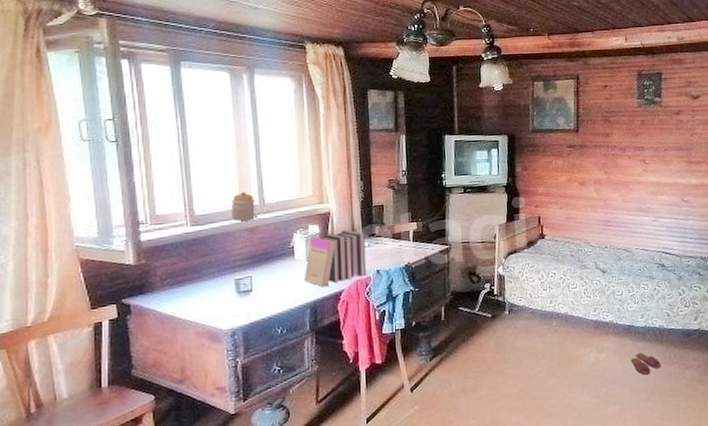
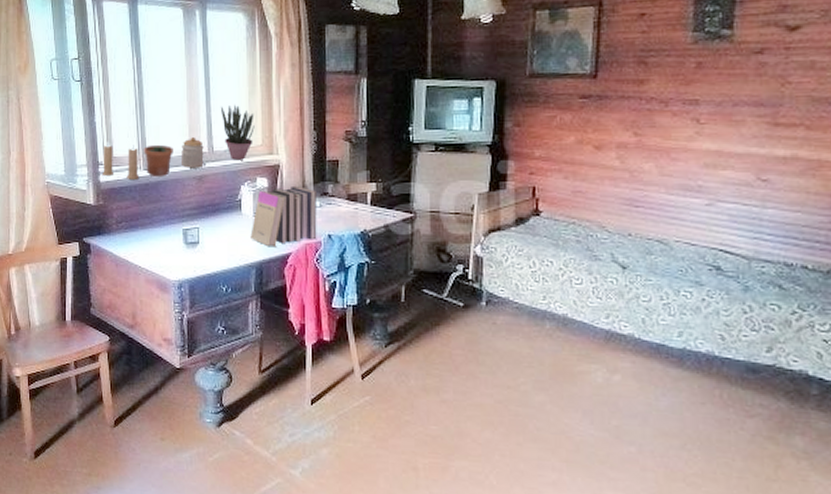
candle: none [142,200,185,237] -> present [101,141,138,181]
planter: none [190,200,223,232] -> present [144,144,173,178]
potted plant: none [270,160,305,212] -> present [220,104,255,162]
slippers: present [630,353,661,376] -> none [657,383,706,415]

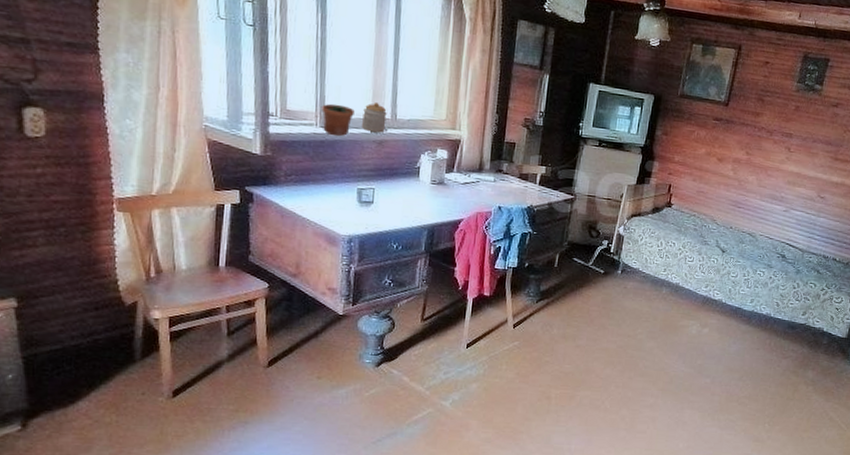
candle: present [101,141,138,181] -> none [271,93,316,136]
potted plant: present [220,104,255,162] -> none [407,77,441,132]
books: present [250,187,317,247] -> none [425,160,492,213]

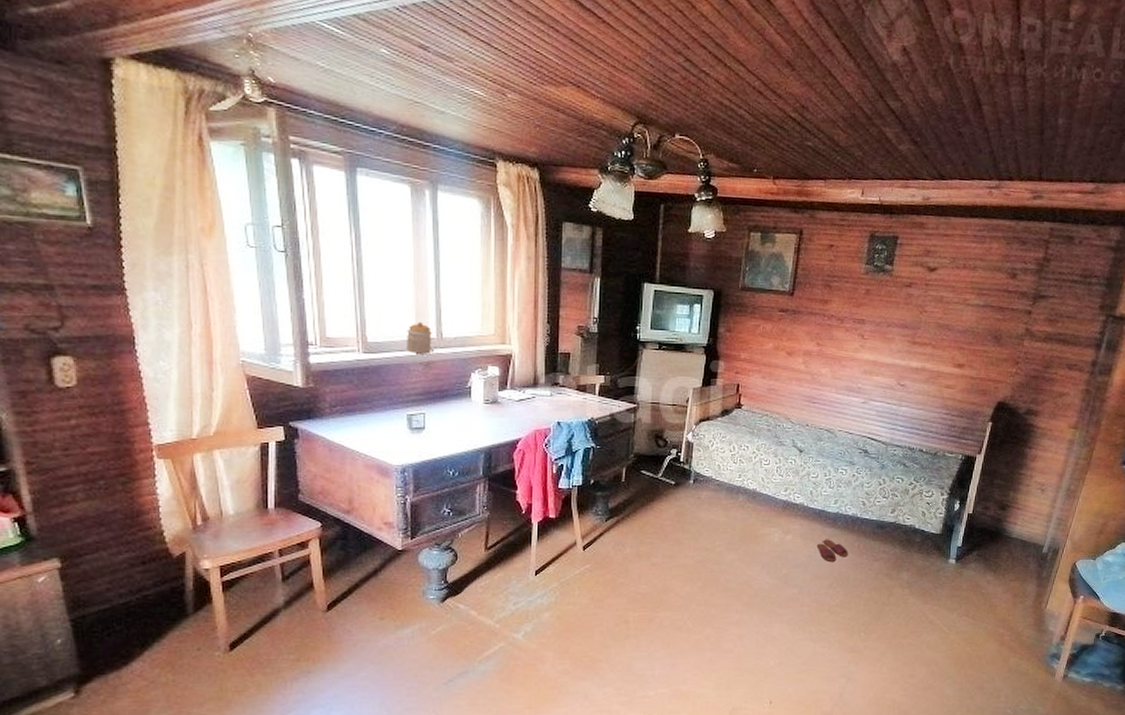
planter: present [321,103,354,137] -> none [363,327,398,362]
slippers: none [731,335,760,357] -> present [816,539,848,563]

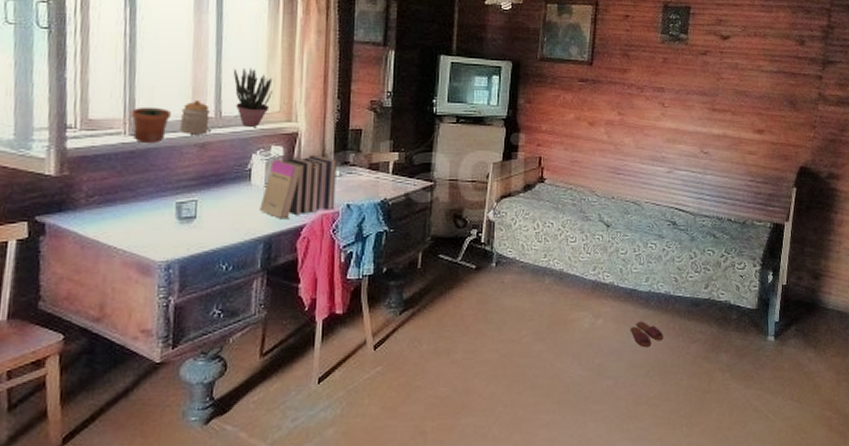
planter: none [363,327,398,362] -> present [131,106,171,144]
potted plant: none [451,292,487,350] -> present [233,67,273,128]
books: none [480,376,548,433] -> present [259,155,337,219]

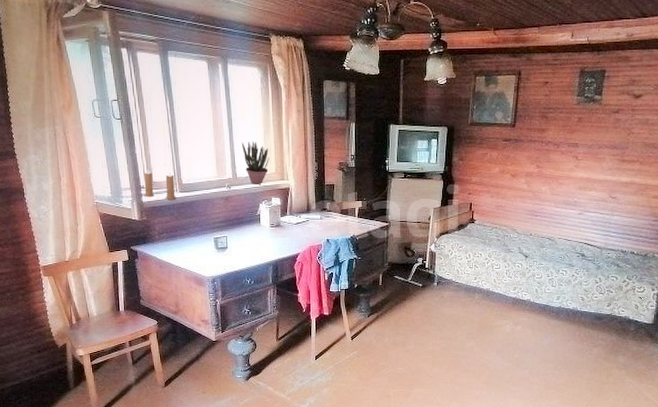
candle: none [69,101,124,147] -> present [143,169,176,201]
planter: present [131,106,171,144] -> none [179,172,204,198]
jar: present [179,99,210,135] -> none [210,166,229,191]
books: present [259,155,337,219] -> none [268,204,319,250]
slippers: present [630,321,664,348] -> none [543,329,571,349]

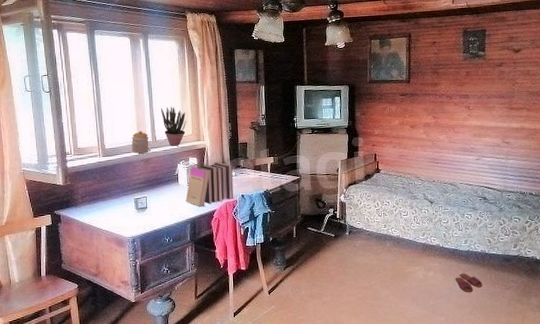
candle: present [143,169,176,201] -> none [68,136,98,165]
jar: none [210,166,229,191] -> present [131,130,149,154]
books: none [268,204,319,250] -> present [186,162,234,207]
slippers: none [543,329,571,349] -> present [455,273,483,293]

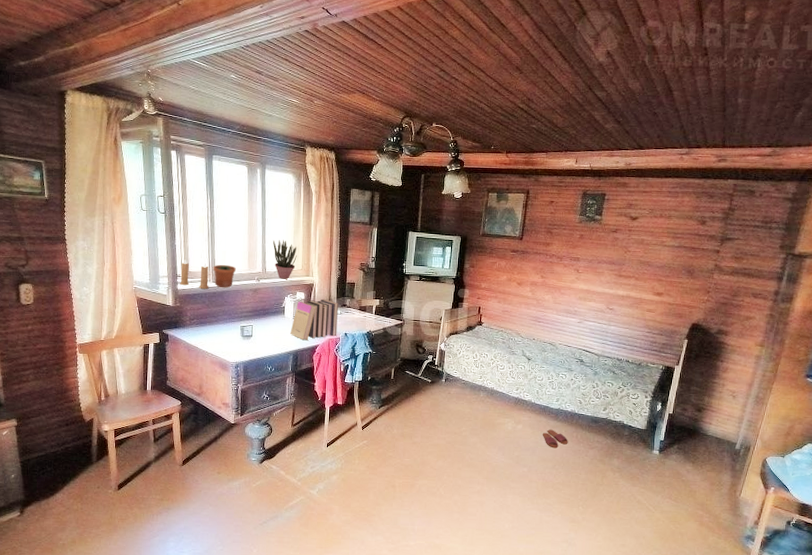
candle: none [68,136,98,165] -> present [179,260,209,290]
planter: none [102,137,125,162] -> present [213,264,236,288]
jar: present [131,130,149,154] -> none [241,260,259,283]

